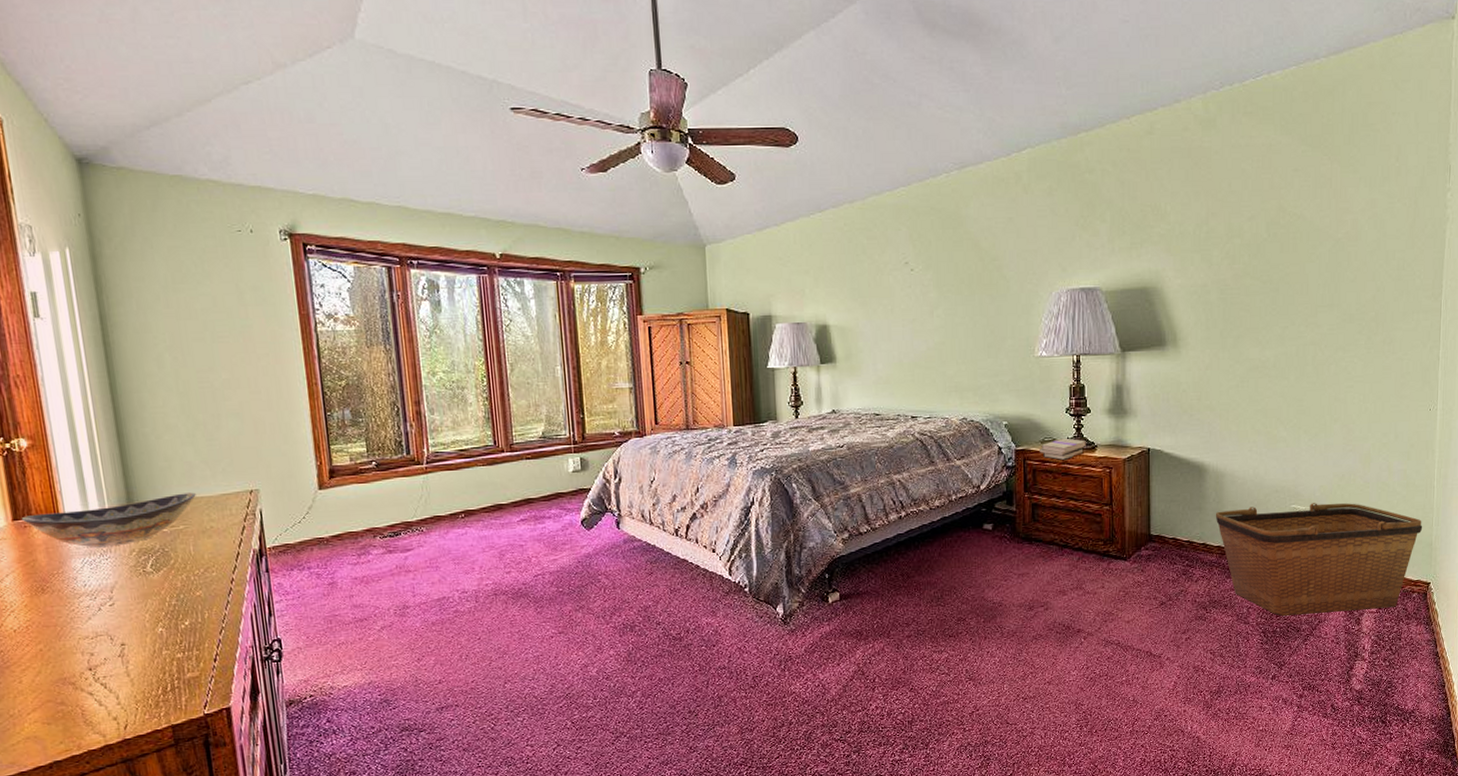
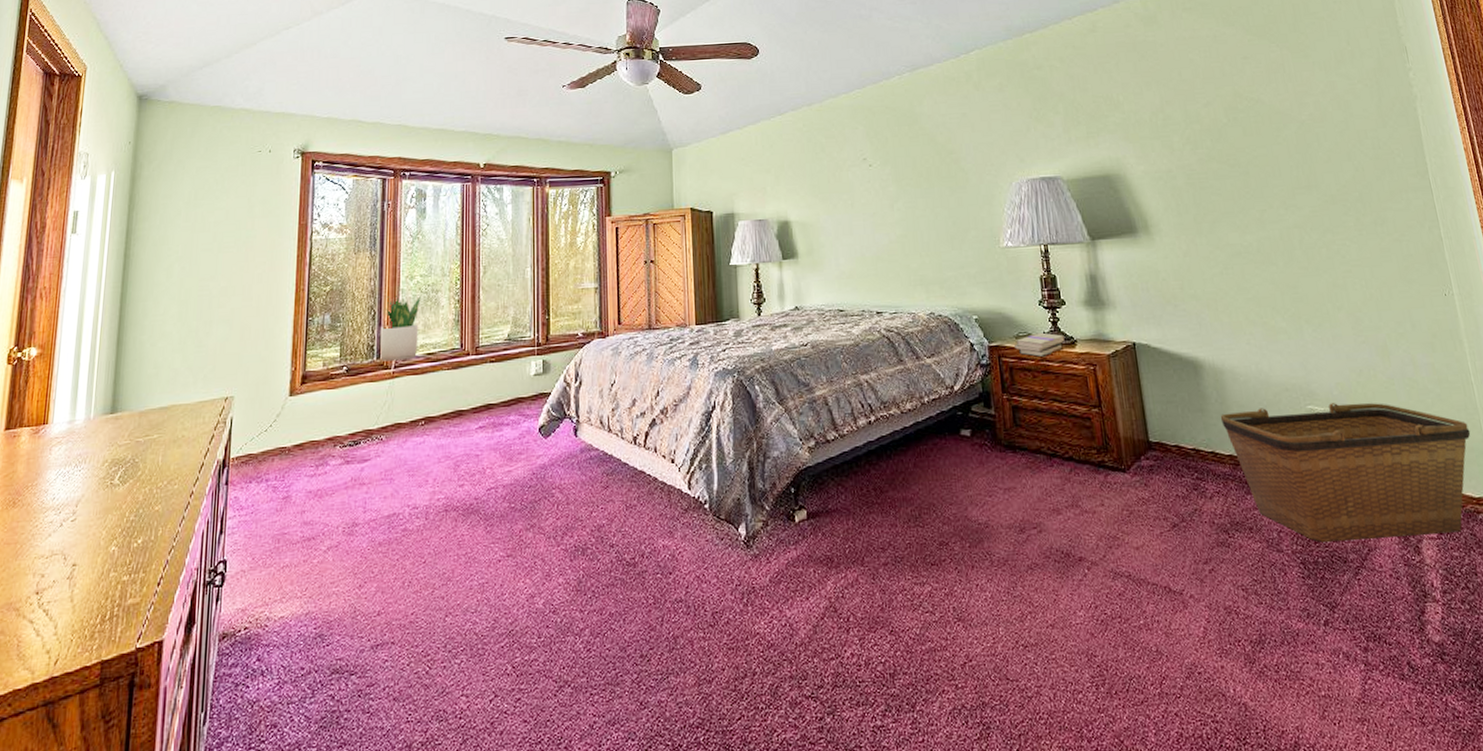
decorative bowl: present [21,492,196,548] -> none [13,400,175,459]
planter: none [406,392,449,457] -> present [379,296,421,362]

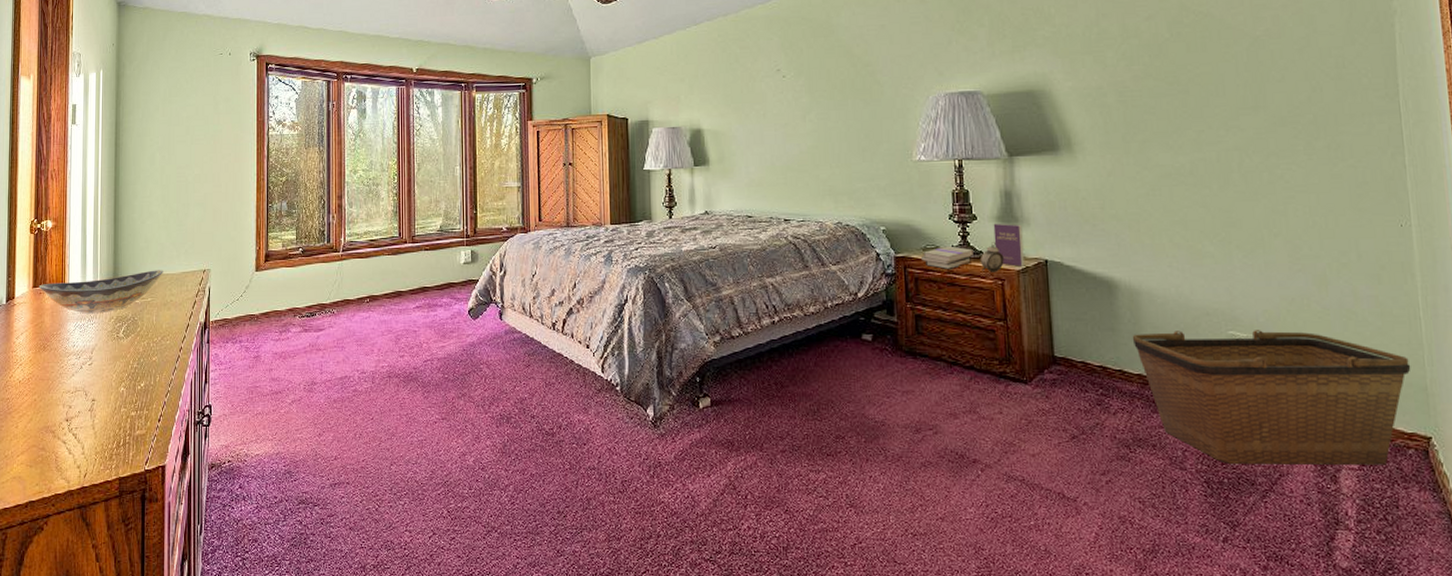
decorative bowl: none [13,400,175,459] -> present [39,270,163,314]
planter: present [379,296,421,362] -> none [329,188,363,245]
alarm clock: none [1071,327,1095,358] -> present [980,242,1004,272]
book: none [1081,307,1114,351] -> present [993,223,1024,266]

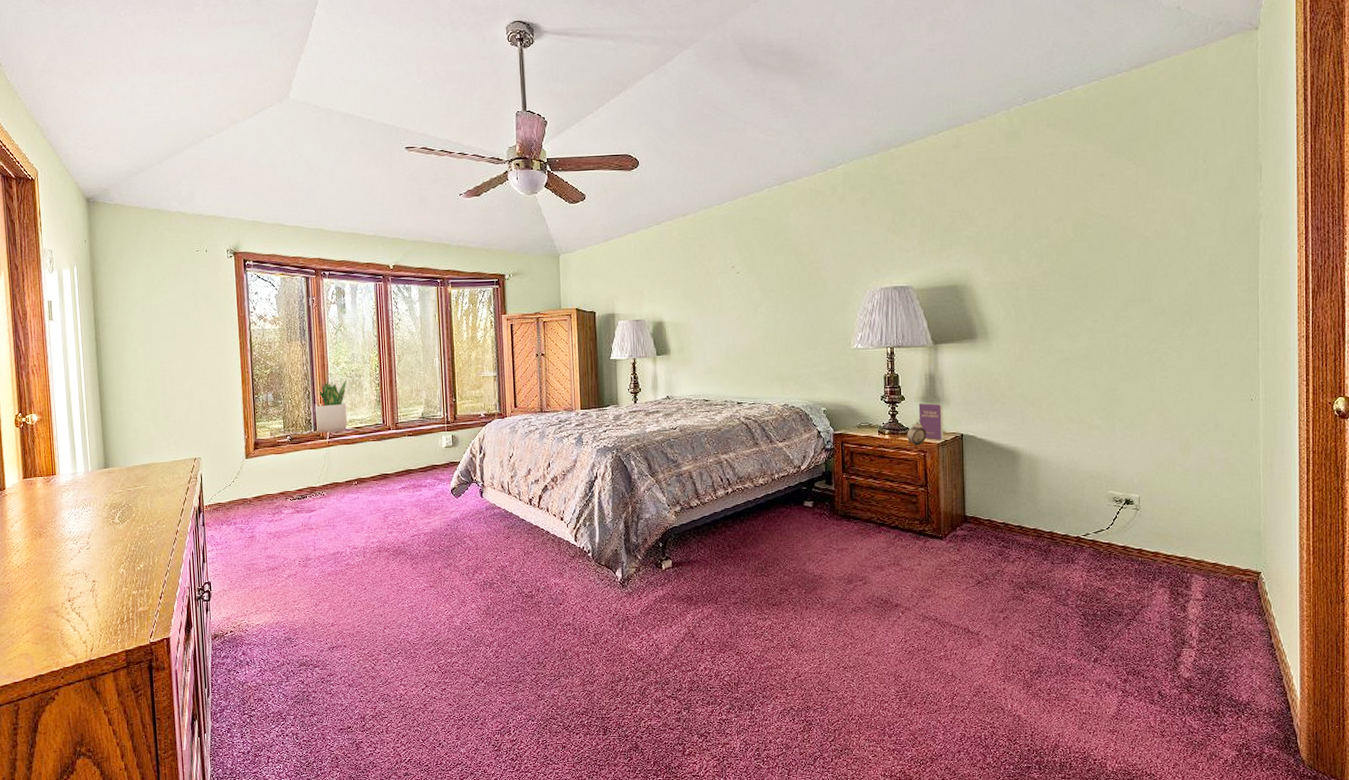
decorative bowl: present [39,270,163,314] -> none [29,459,154,502]
planter: none [329,188,363,245] -> present [314,379,347,433]
books: present [920,246,974,269] -> none [855,423,901,444]
bicycle basket: present [1132,330,1411,465] -> none [1030,489,1250,599]

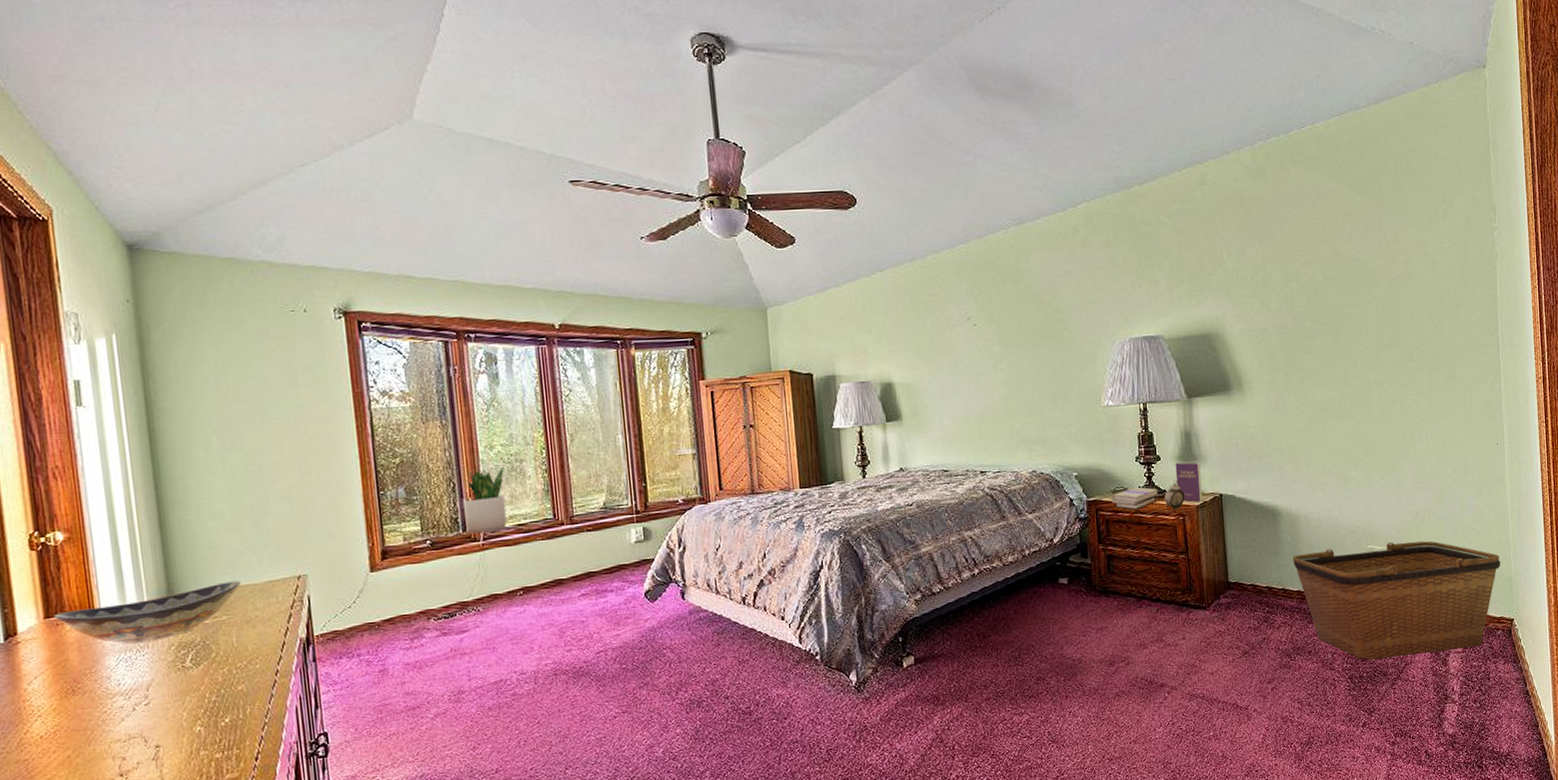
decorative bowl: none [29,459,154,502] -> present [53,580,241,644]
books: none [855,423,901,444] -> present [1110,487,1158,510]
bicycle basket: none [1030,489,1250,599] -> present [1292,541,1501,660]

